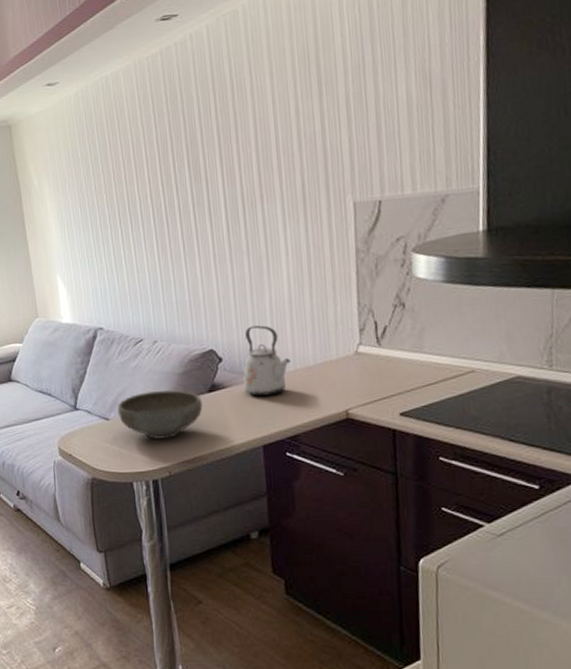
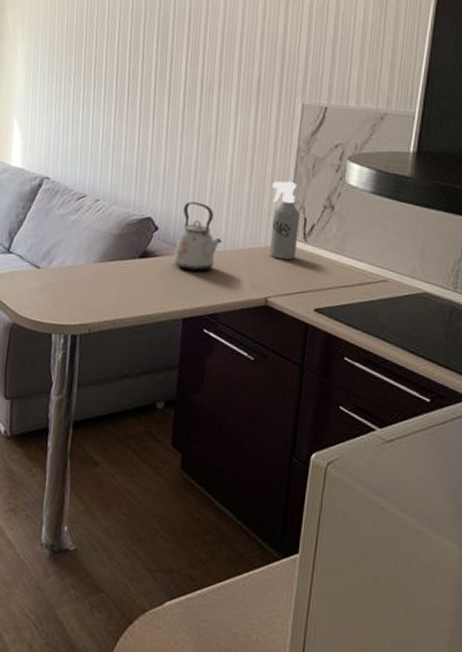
bowl: present [118,390,203,440] -> none [49,246,133,297]
spray bottle: none [335,285,372,369] -> present [269,181,301,261]

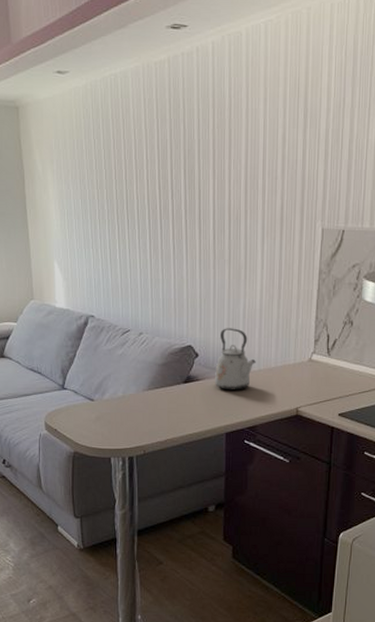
spray bottle: present [269,181,301,261] -> none [298,302,324,374]

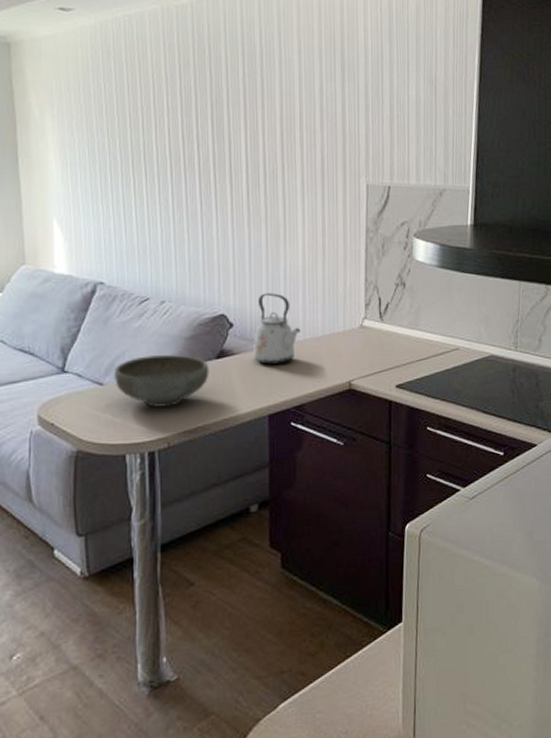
bowl: none [103,377,178,422] -> present [115,354,210,408]

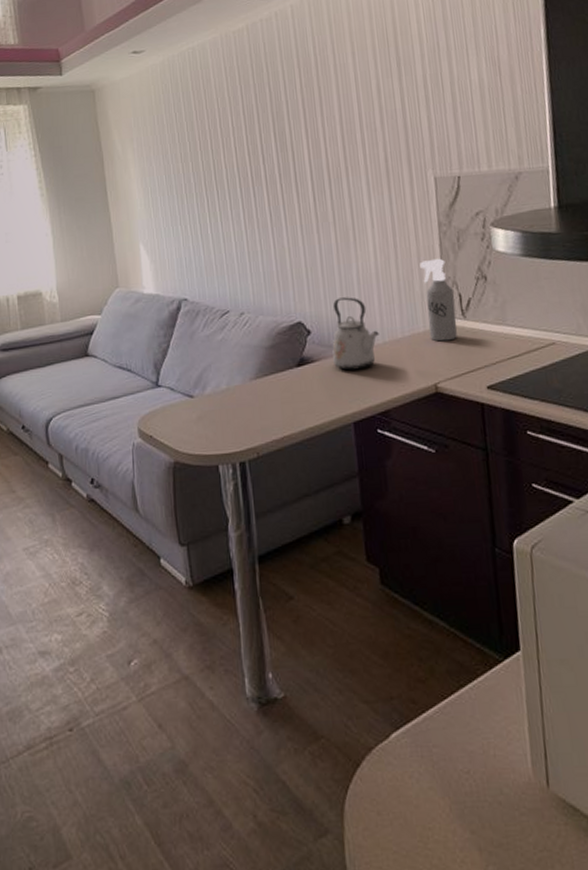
bowl: present [115,354,210,408] -> none [203,364,292,418]
spray bottle: none [345,262,375,342] -> present [420,258,457,342]

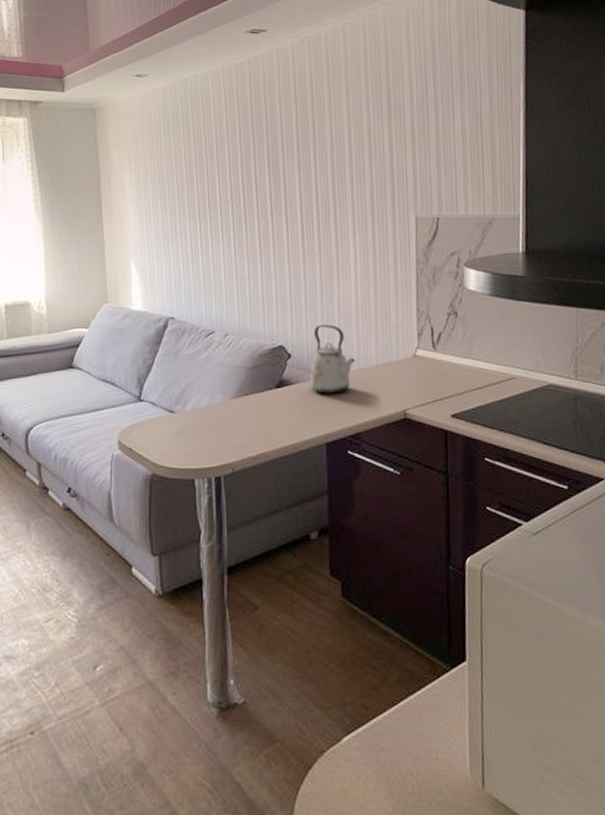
spray bottle: present [420,258,457,342] -> none [397,293,428,371]

